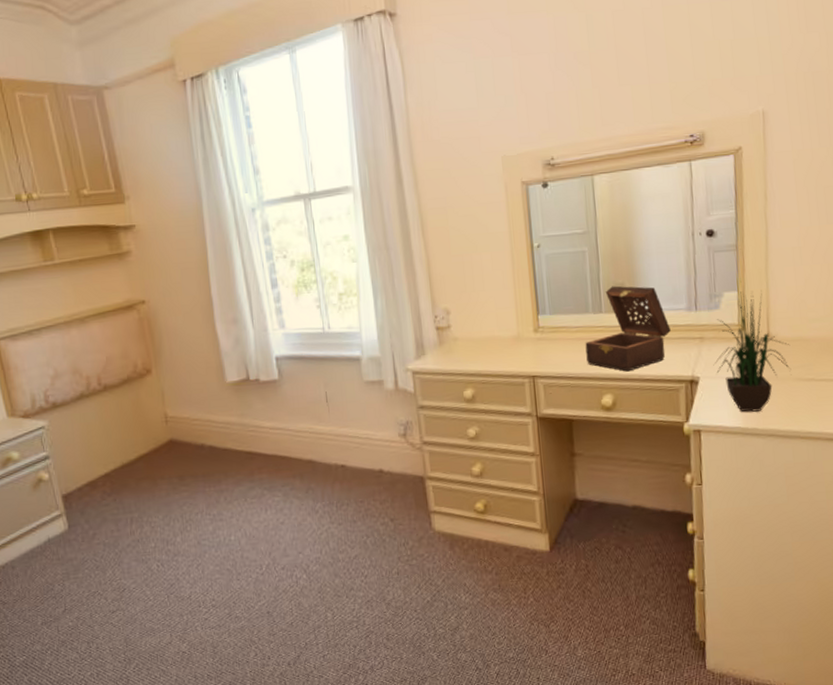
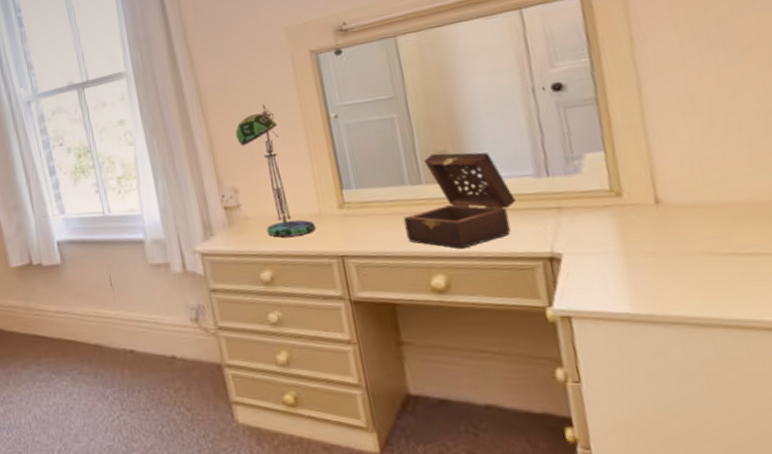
desk lamp: none [451,230,514,358] -> present [235,104,316,238]
potted plant: present [713,282,791,412] -> none [579,140,698,295]

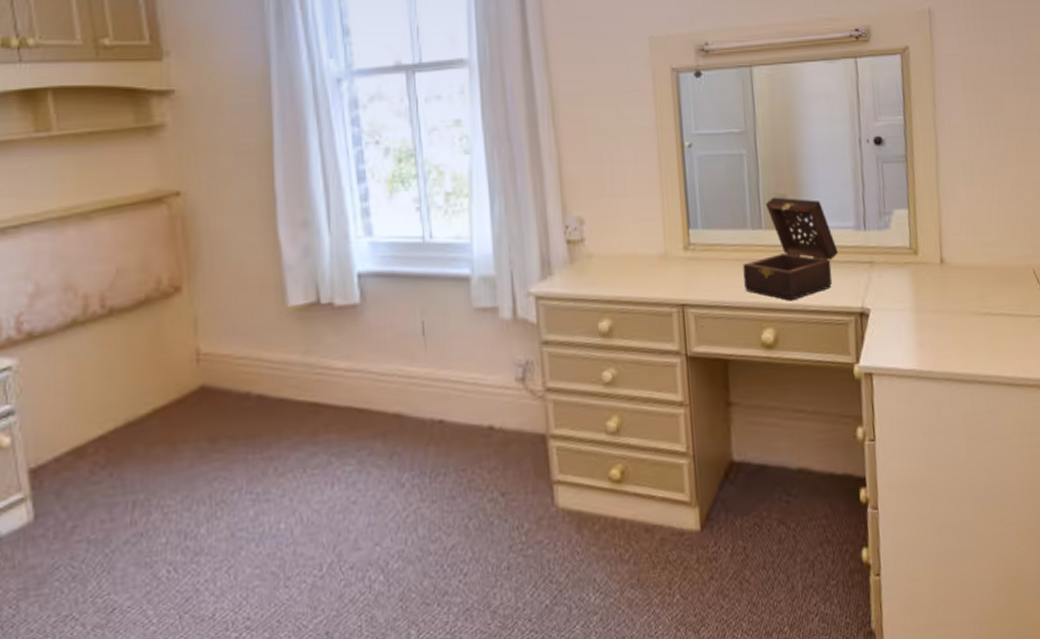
desk lamp: present [235,104,316,238] -> none [587,122,660,281]

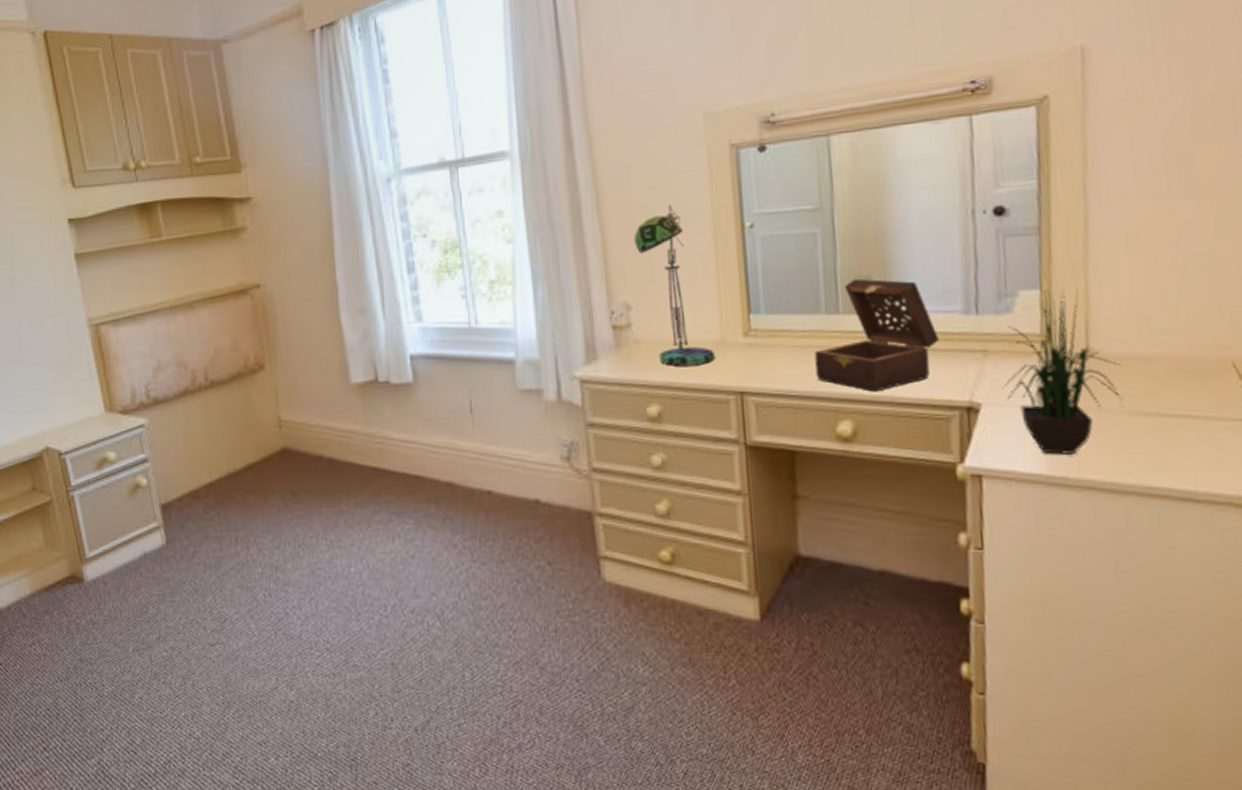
desk lamp: none [587,122,660,281] -> present [634,205,715,366]
potted plant: none [884,198,967,352] -> present [1002,276,1124,455]

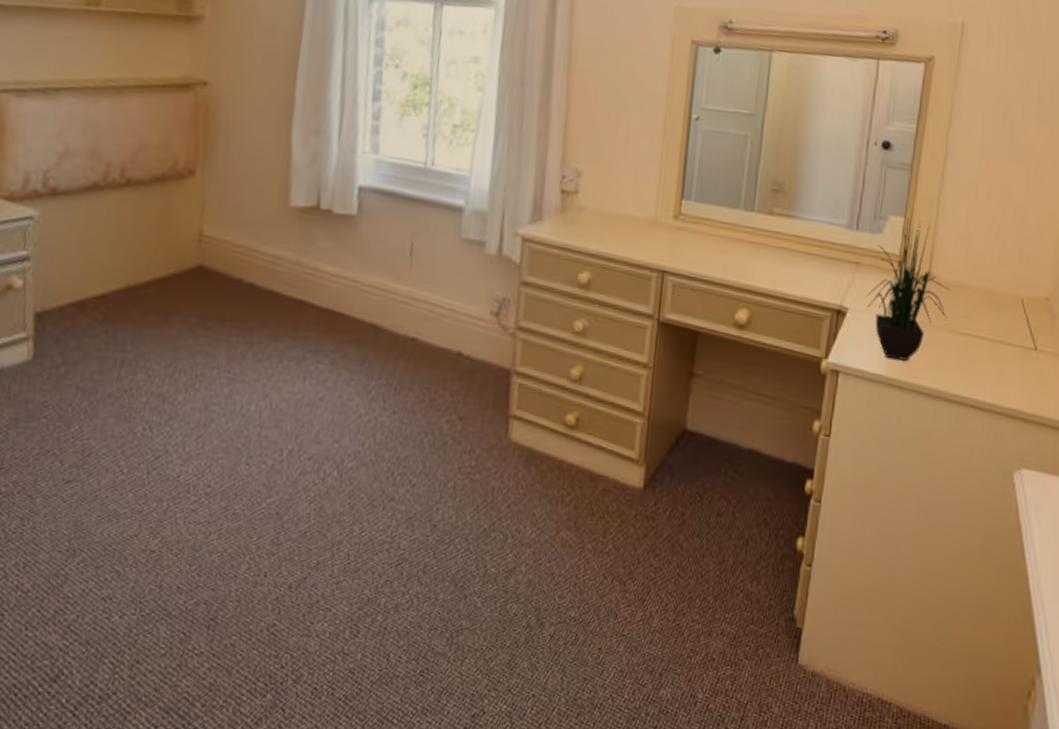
desk lamp: present [634,205,715,366] -> none [595,84,647,241]
jewelry box: present [814,278,939,392] -> none [727,183,826,287]

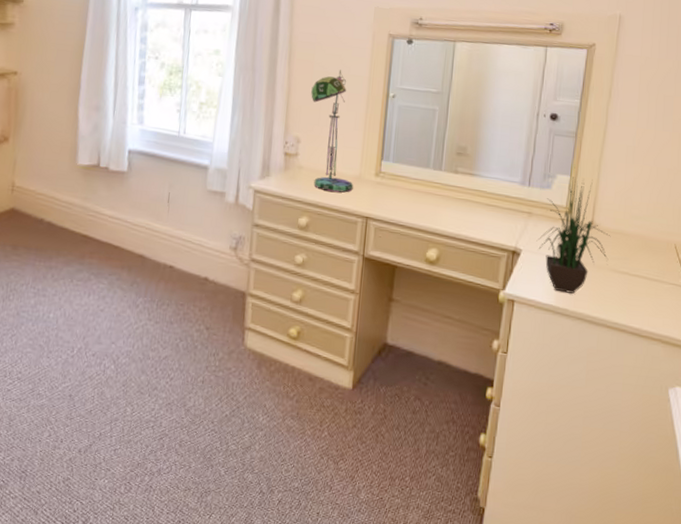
desk lamp: none [595,84,647,241] -> present [311,70,353,193]

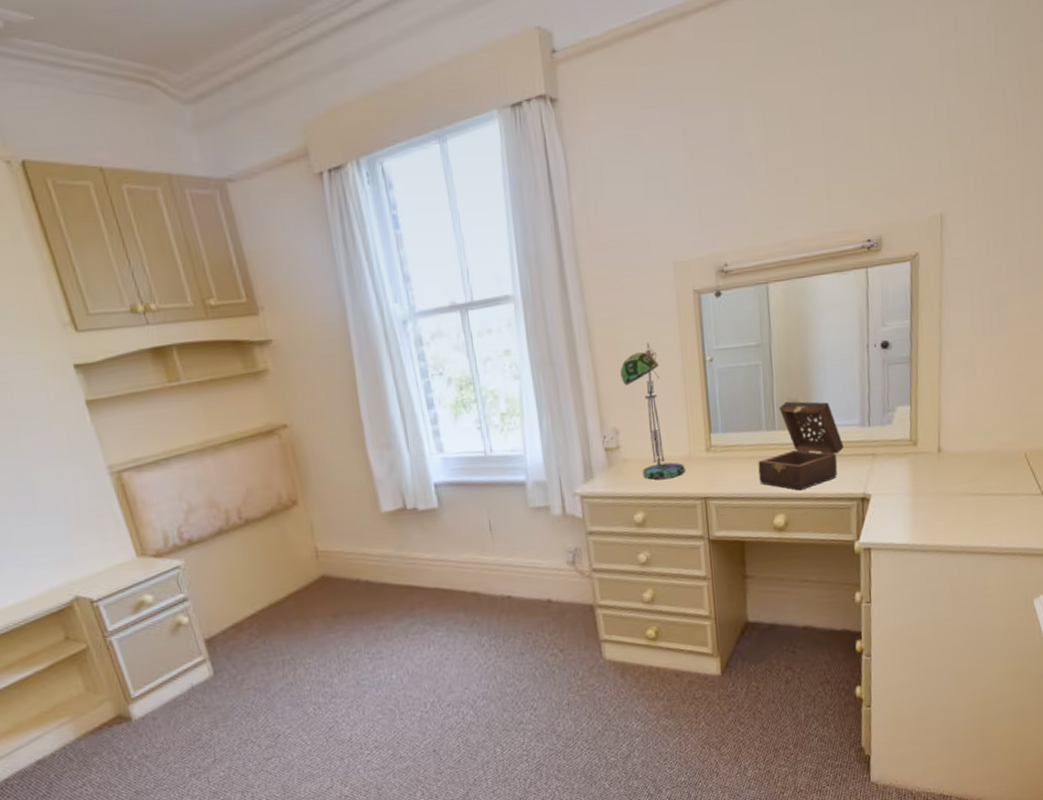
jewelry box: none [419,147,503,231] -> present [758,401,844,491]
potted plant: present [536,167,611,294] -> none [884,395,960,529]

